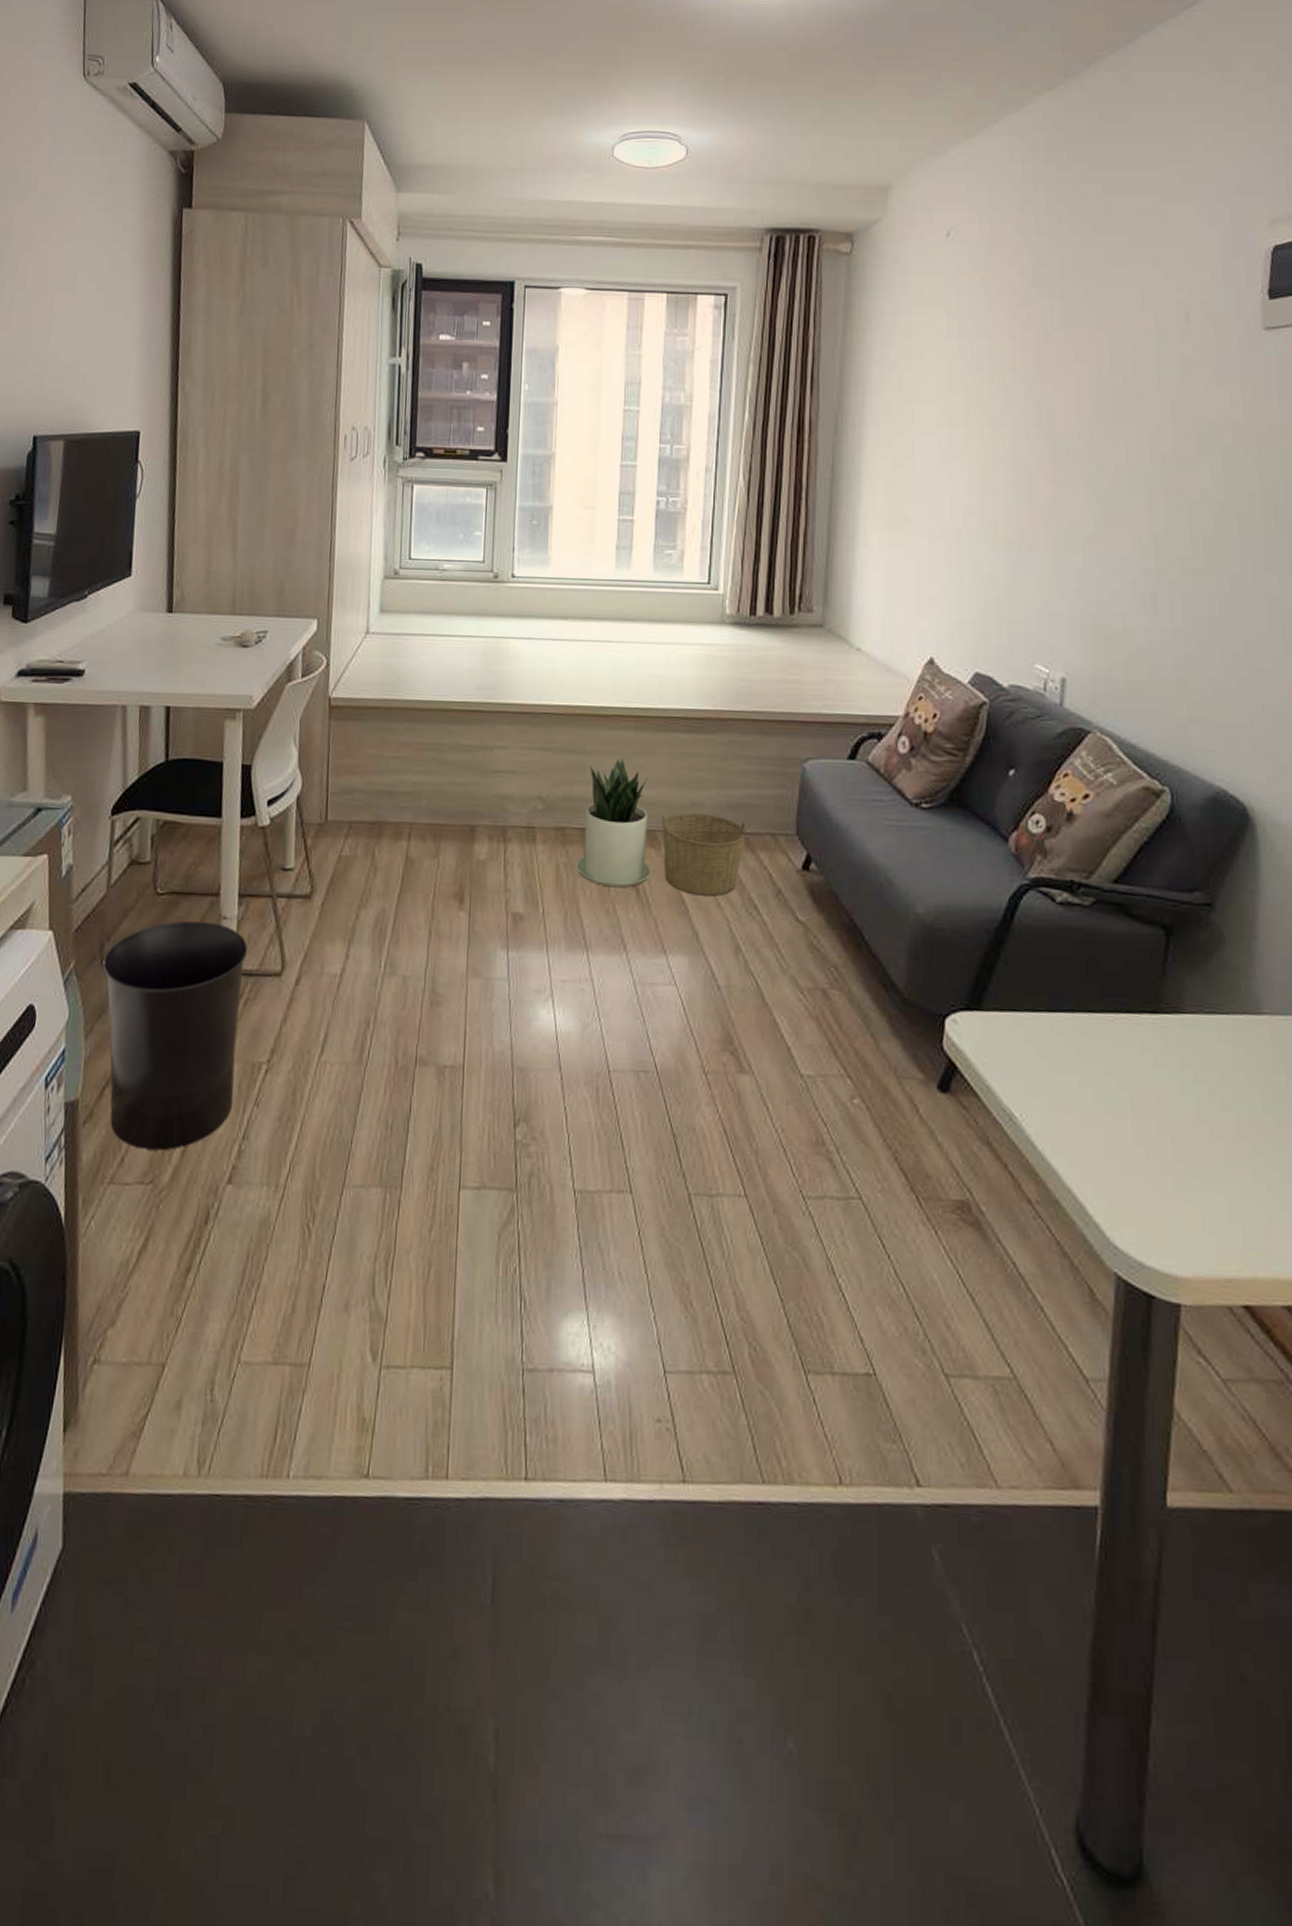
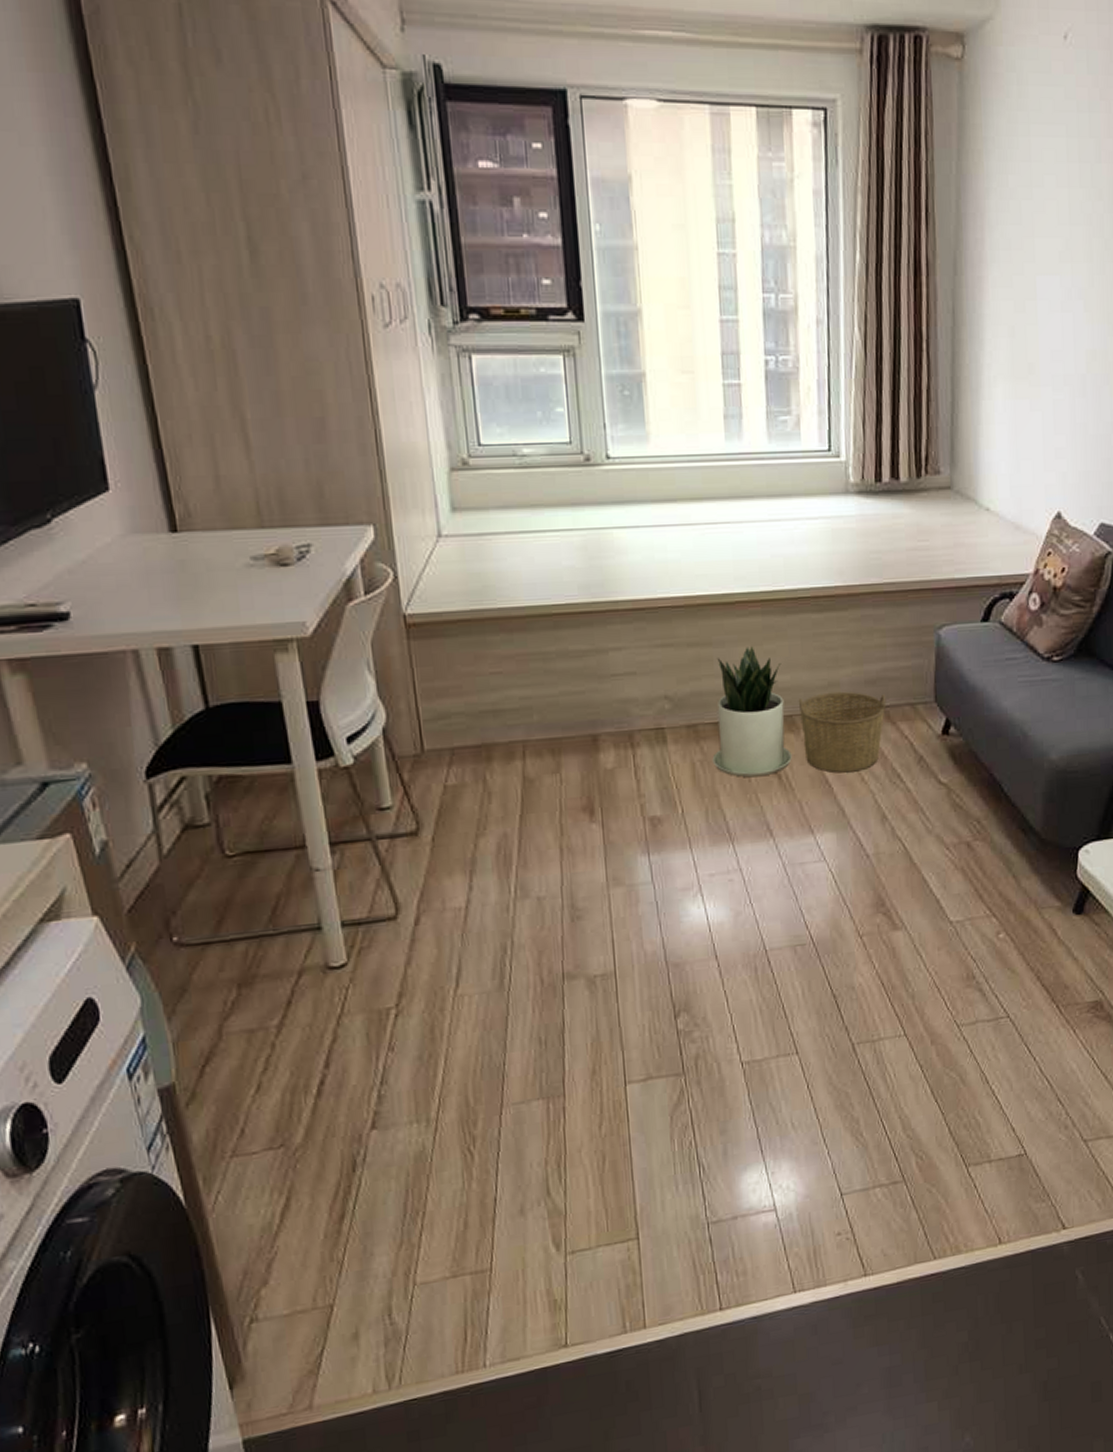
waste bin: present [103,920,248,1151] -> none [173,876,364,1117]

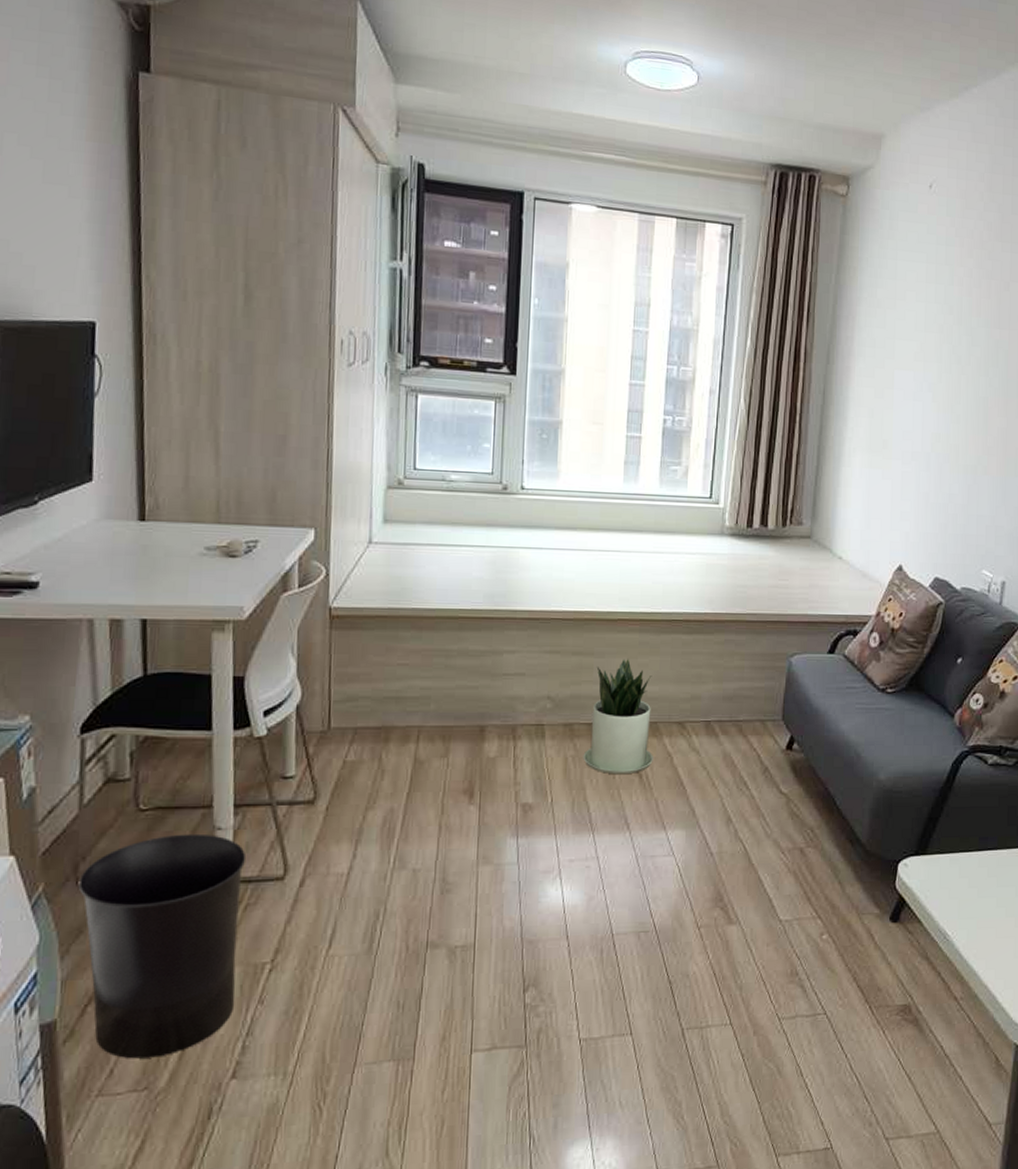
waste bin: none [173,876,364,1117] -> present [79,833,247,1059]
basket: present [798,691,887,773] -> none [663,704,740,777]

